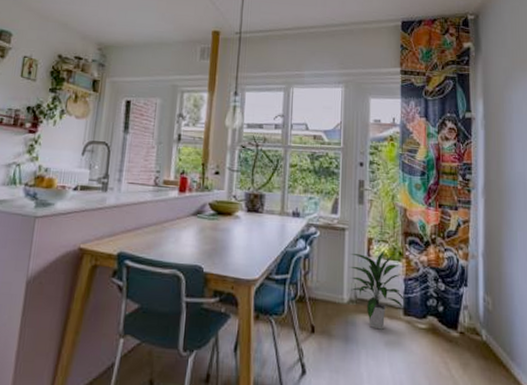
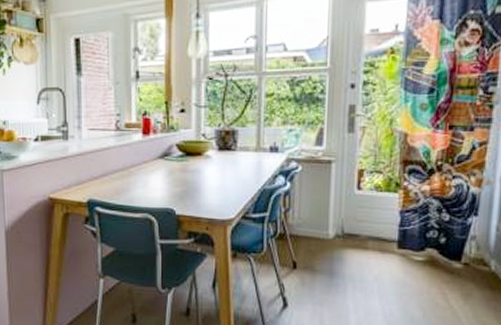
indoor plant: present [349,251,406,330] -> none [335,182,401,264]

